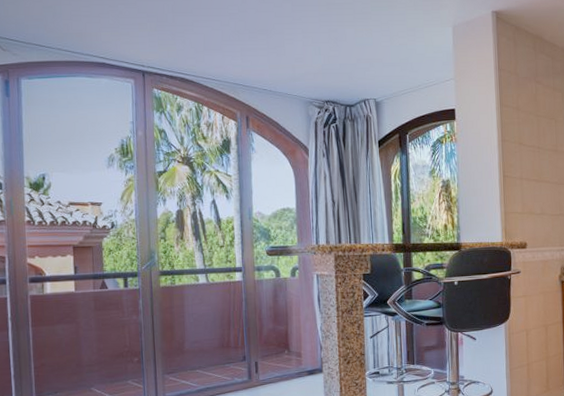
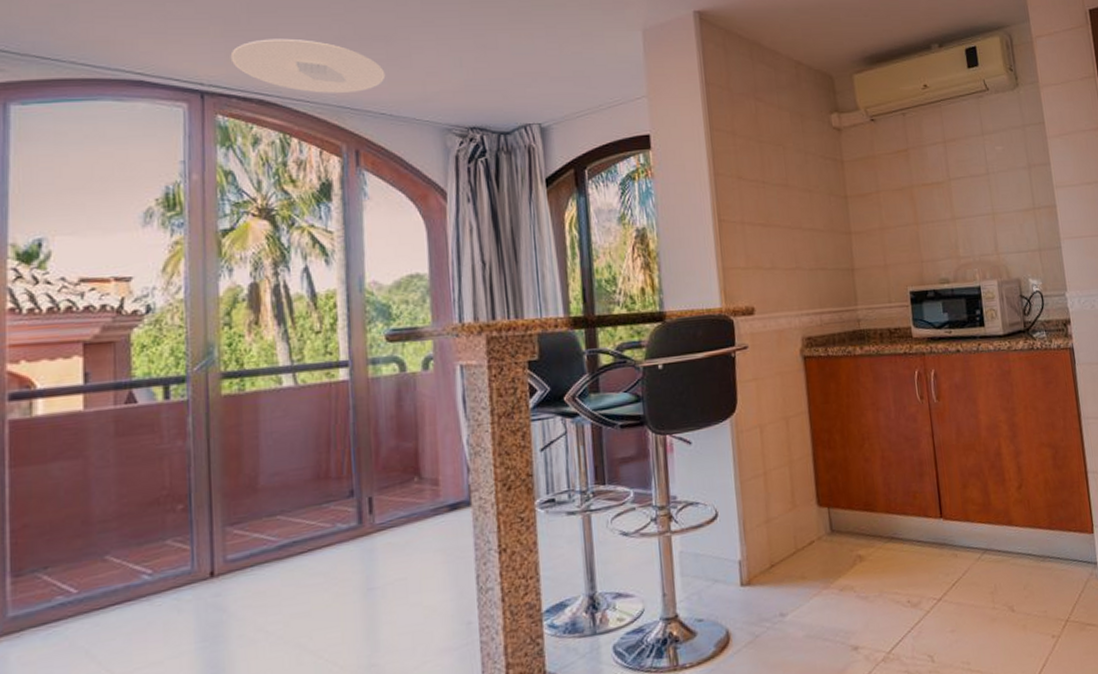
ceiling light: none [161,32,267,74] -> present [230,38,386,93]

